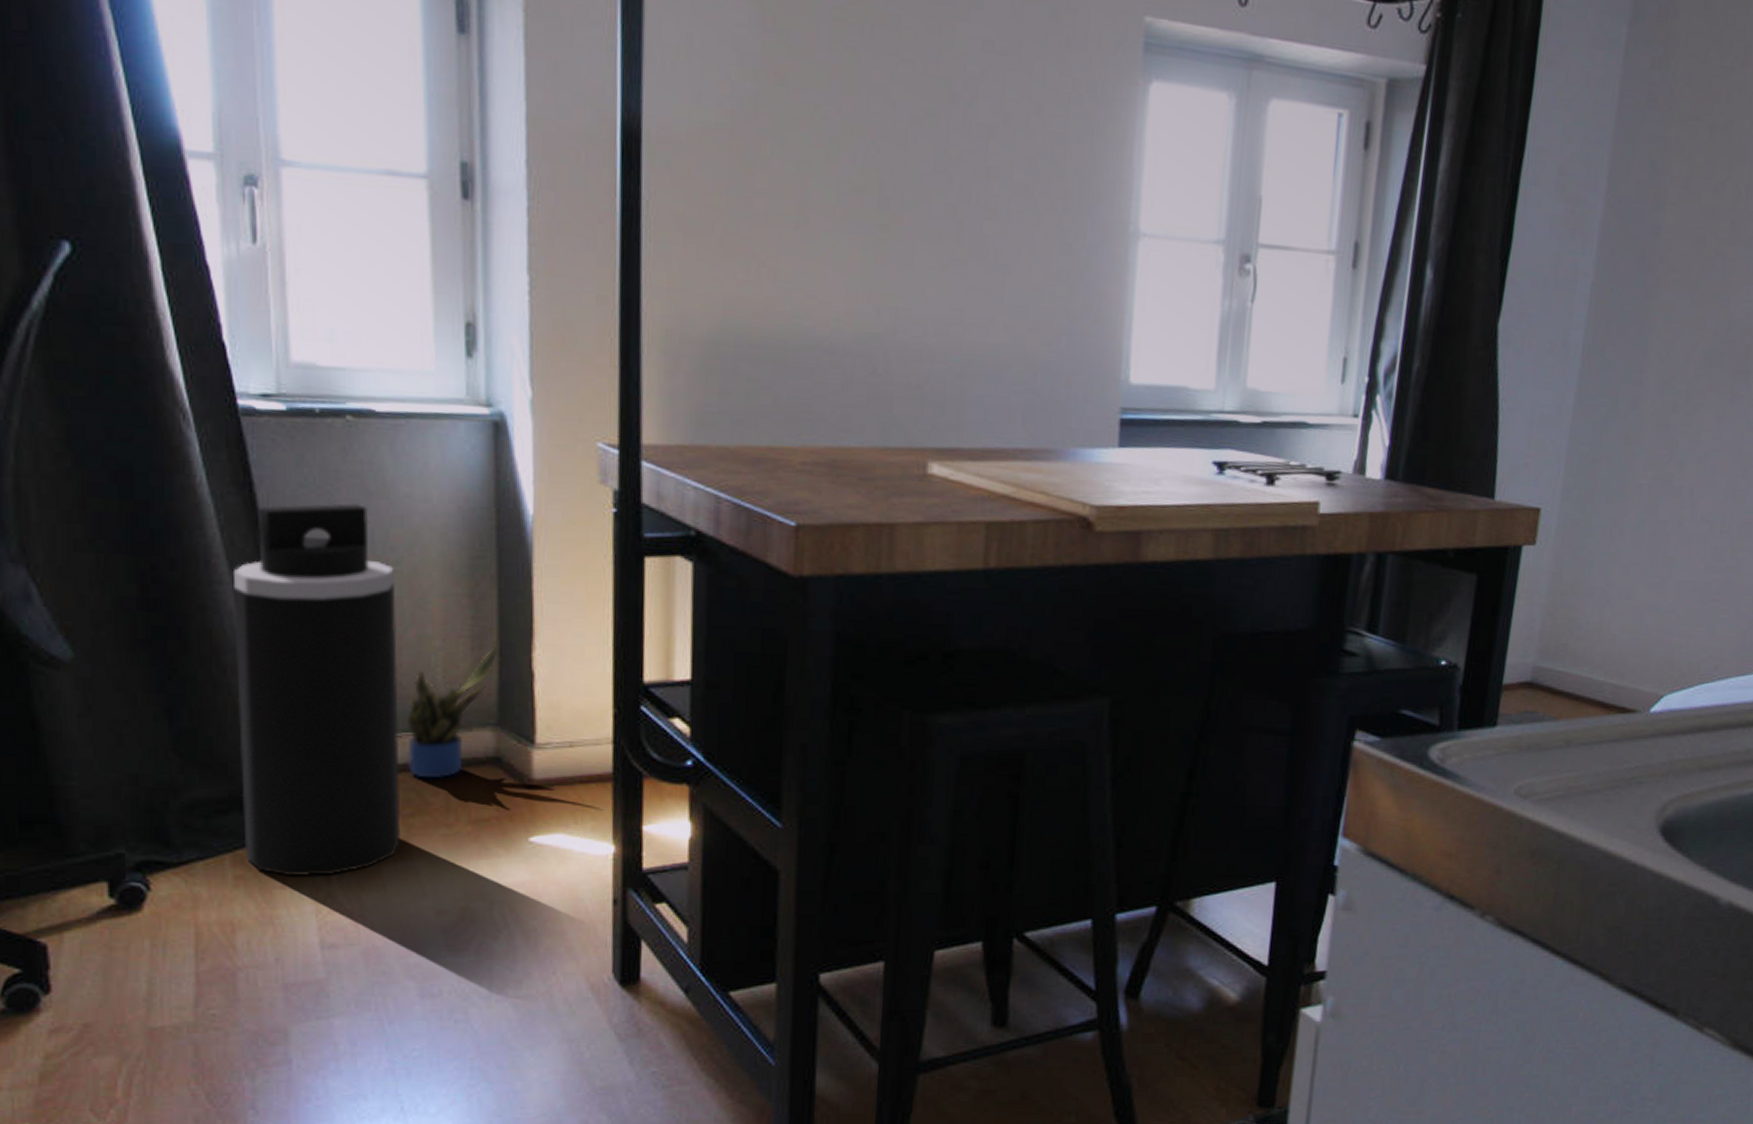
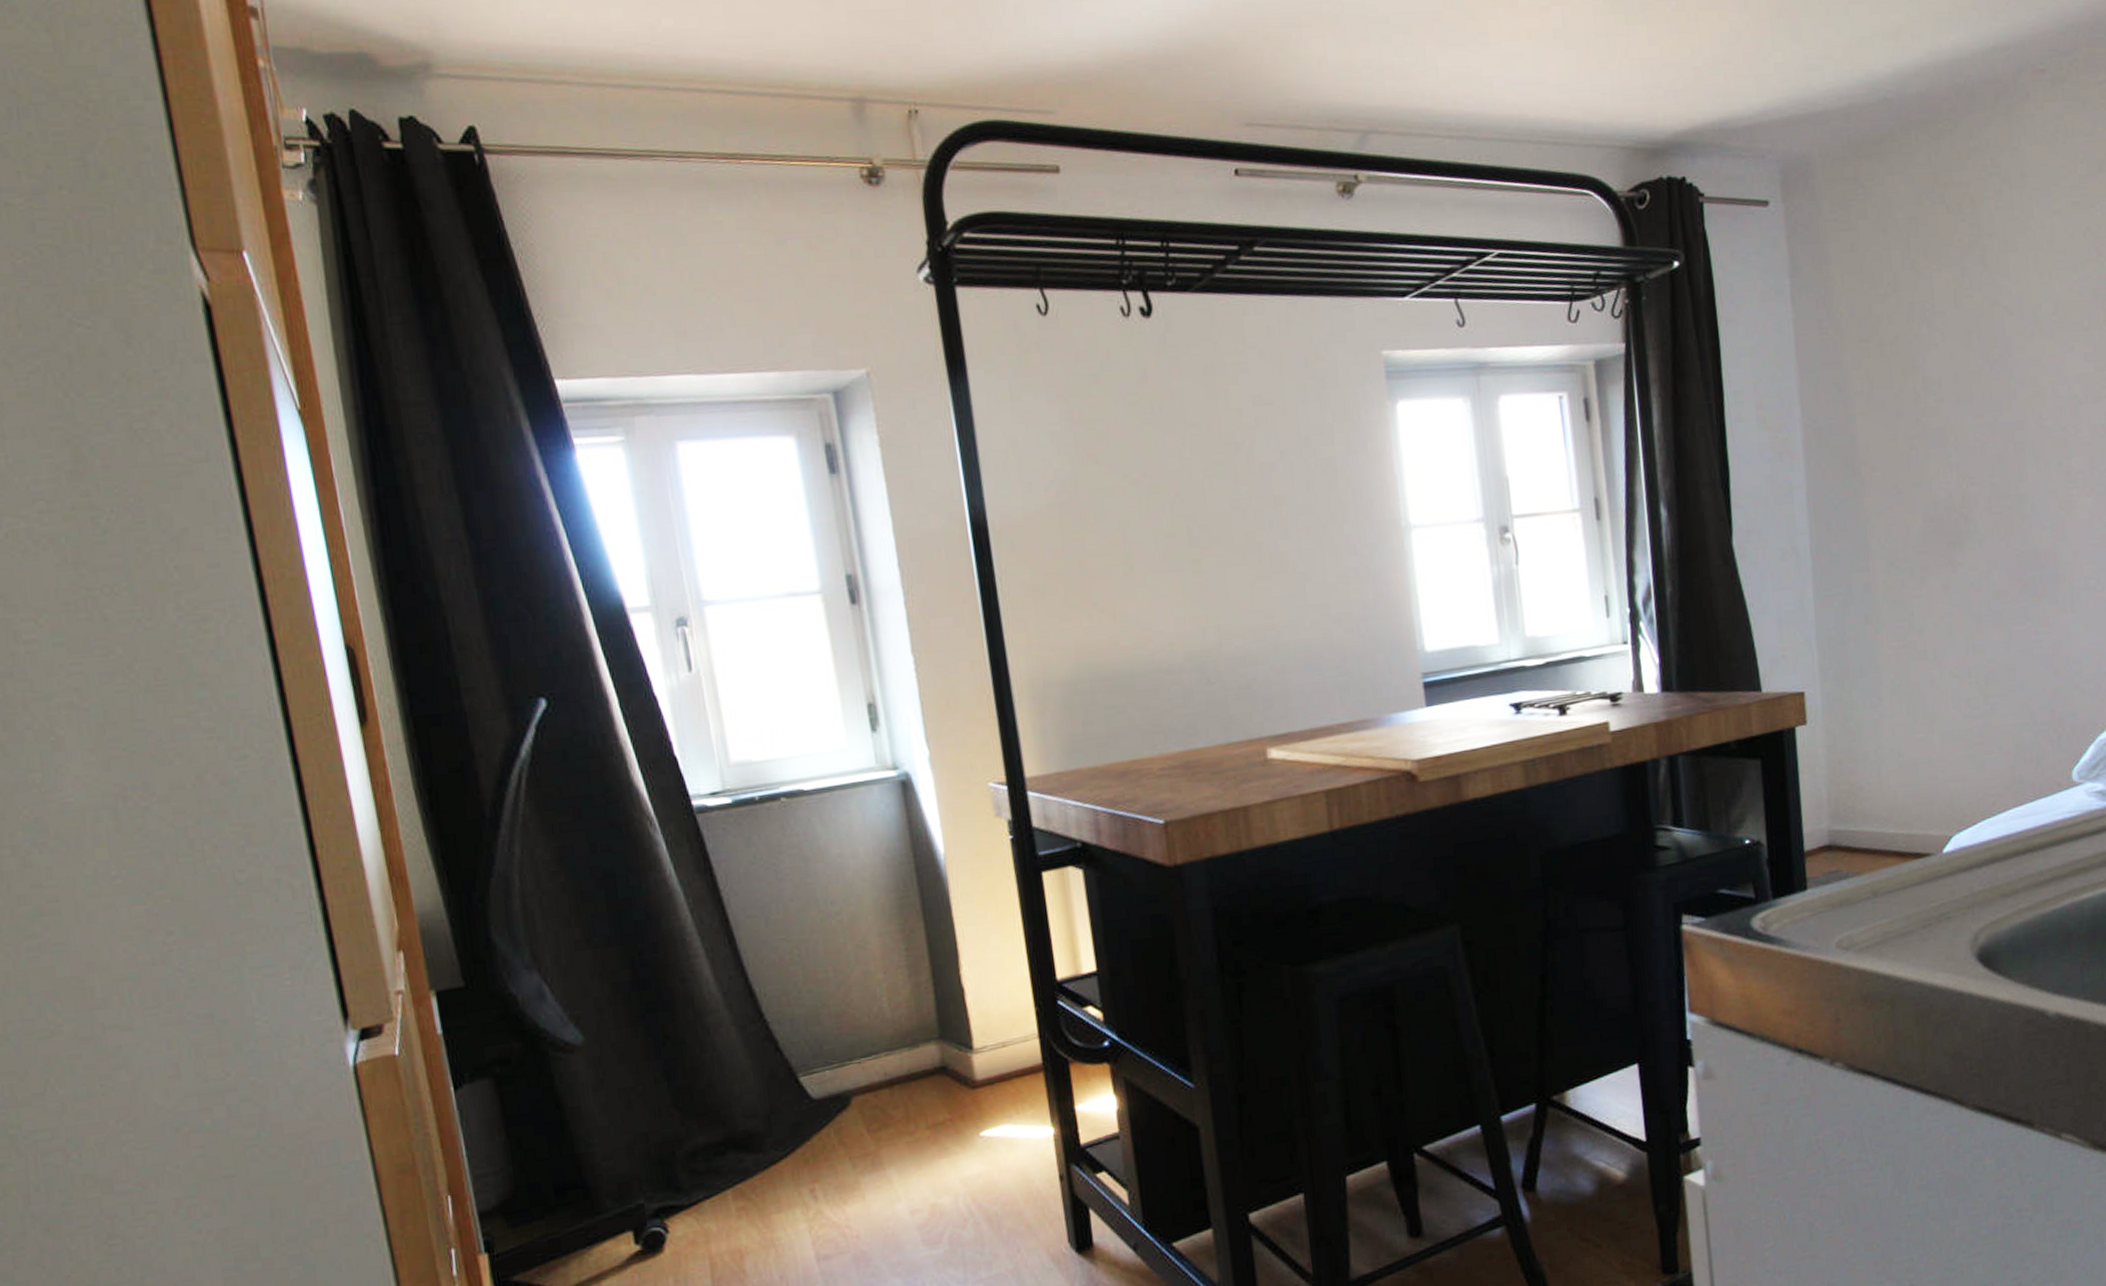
trash can: present [232,503,401,876] -> none [706,870,872,1201]
potted plant: present [406,648,499,779] -> none [862,972,932,1097]

